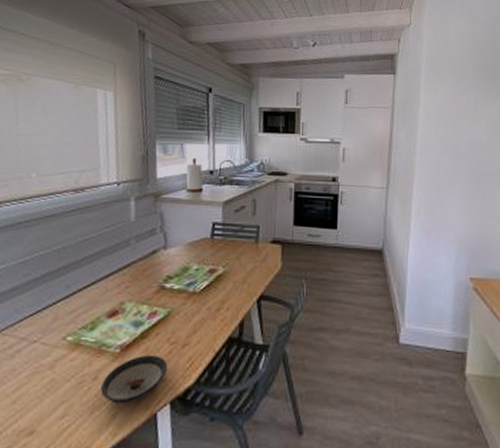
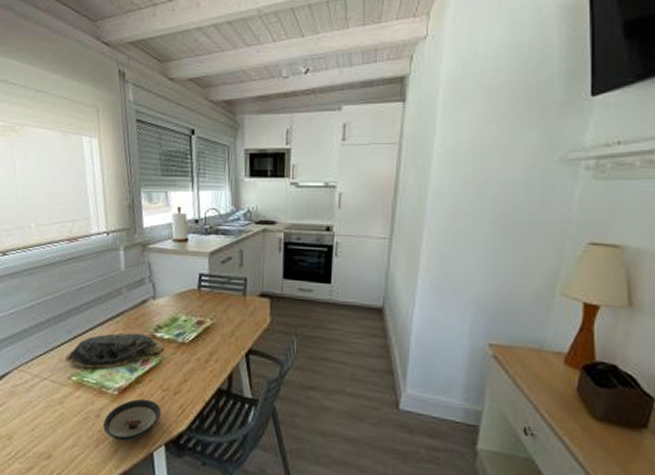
decorative bowl: none [60,285,173,325] -> present [65,333,164,368]

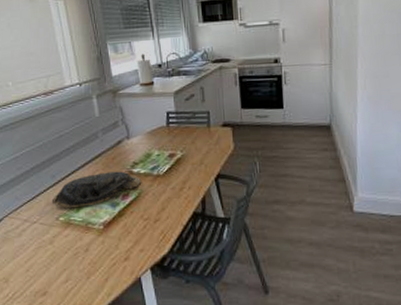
saucer: present [103,398,161,441] -> none [93,229,145,270]

